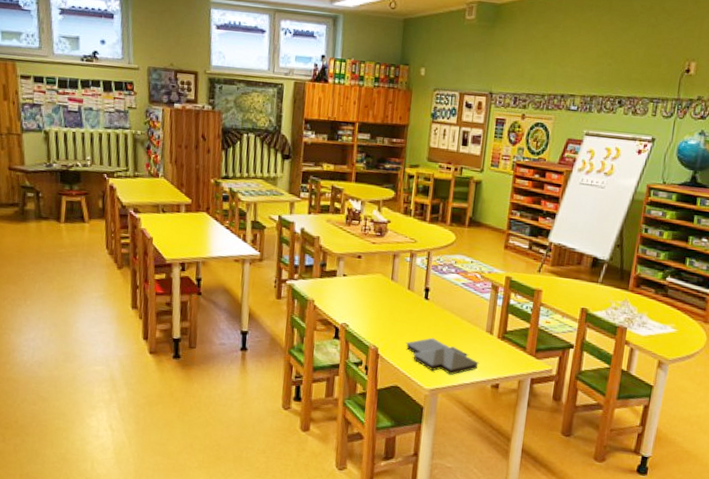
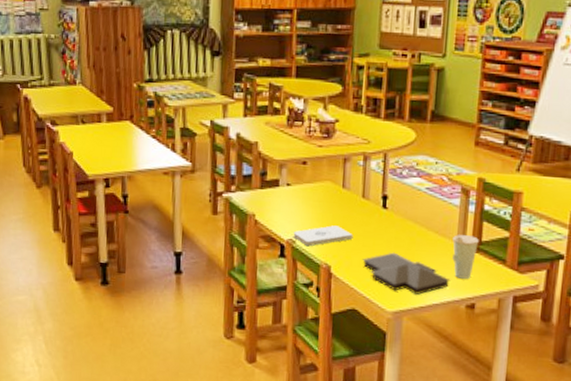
notepad: none [347,312,399,330] -> present [293,225,353,247]
cup: none [482,324,505,363] -> present [452,235,479,279]

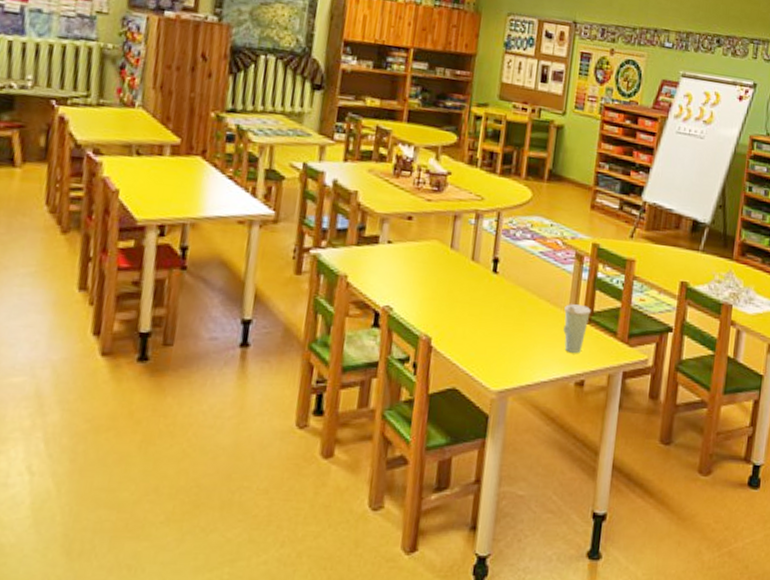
notepad: present [293,225,353,247] -> none [390,290,459,315]
papers: present [362,252,451,295] -> none [467,322,561,371]

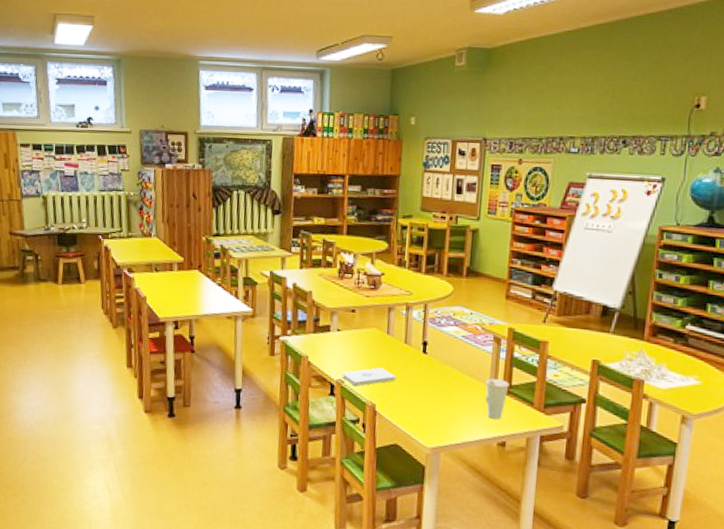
notepad: none [390,290,459,315] -> present [342,368,396,387]

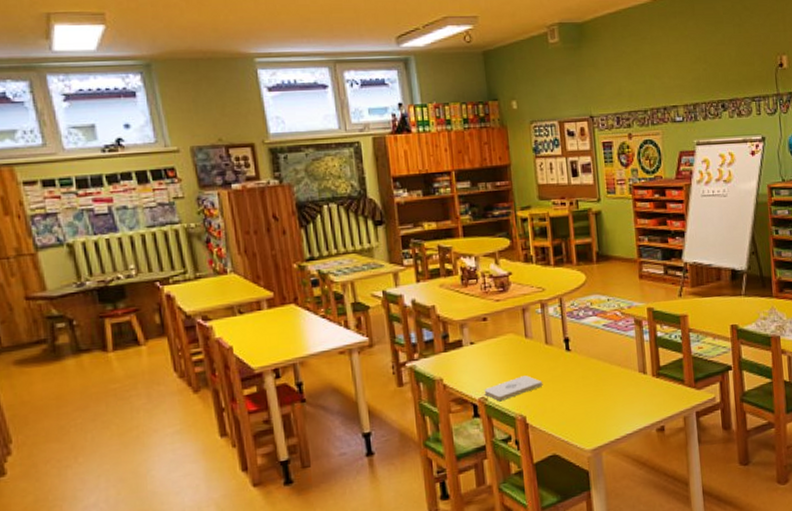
cup: present [485,378,509,419] -> none [634,362,658,405]

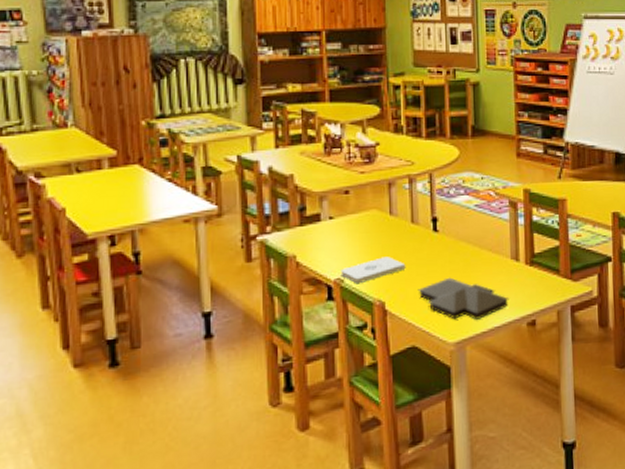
papers: none [555,391,639,429] -> present [418,277,509,320]

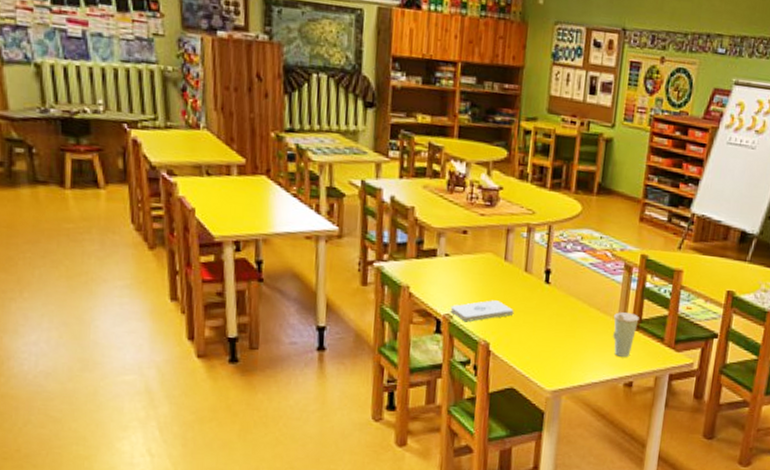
papers: present [418,277,509,320] -> none [522,329,611,373]
cup: none [506,249,532,296] -> present [613,312,639,357]

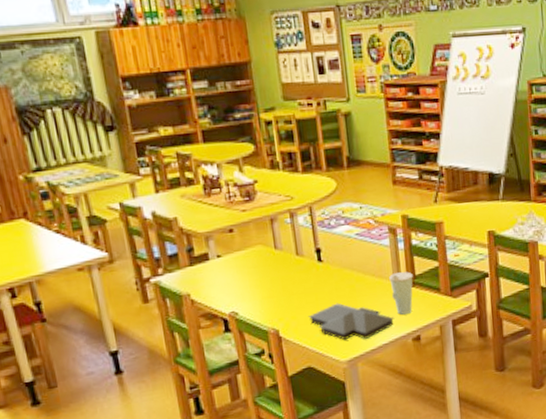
notepad: present [450,300,514,322] -> none [234,288,295,316]
papers: none [522,329,611,373] -> present [308,303,395,340]

